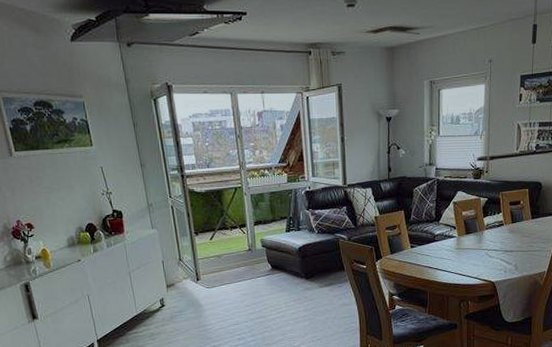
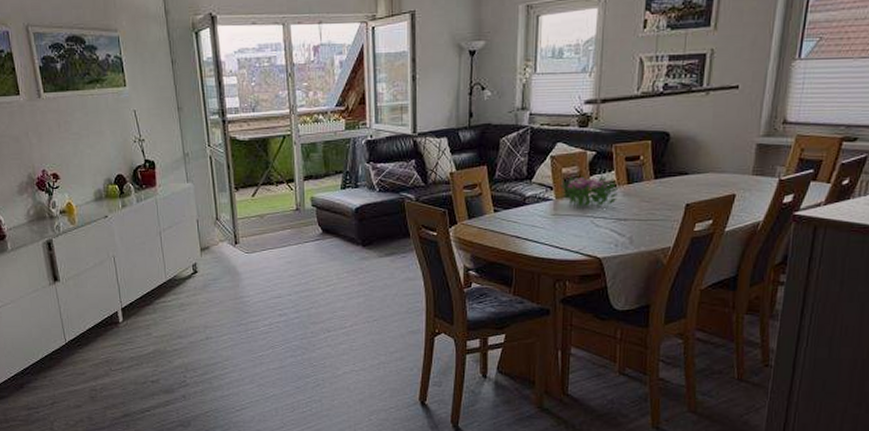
flower arrangement: none [461,217,506,245] -> present [560,175,619,210]

